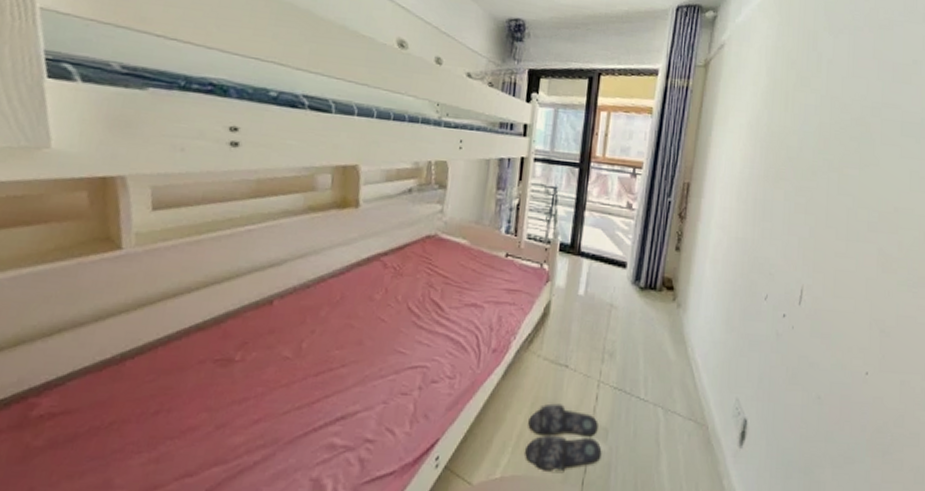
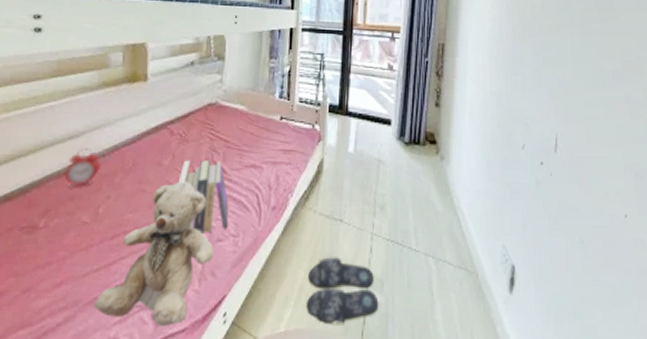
alarm clock: none [264,277,305,320] -> present [64,148,101,188]
teddy bear: none [294,318,428,469] -> present [93,181,214,327]
books: none [390,295,446,374] -> present [177,159,229,234]

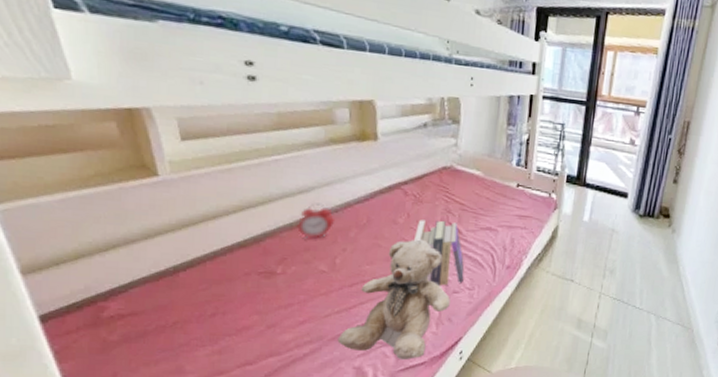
slippers: present [307,257,379,324] -> none [536,310,602,363]

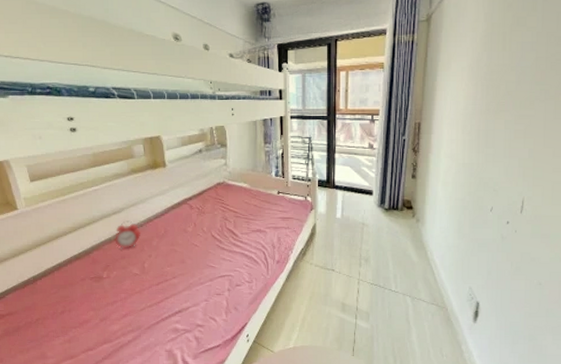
teddy bear: present [337,239,450,360] -> none [152,243,234,344]
books: present [413,220,464,286] -> none [201,226,243,281]

